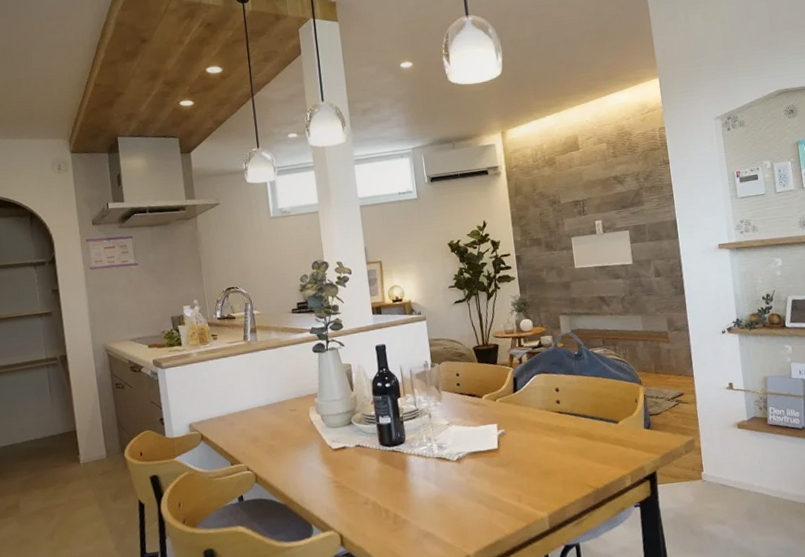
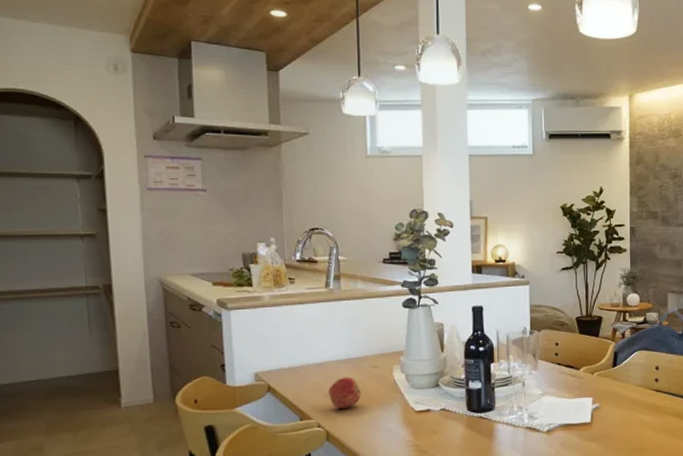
apple: none [254,421,283,452] -> present [329,377,361,409]

